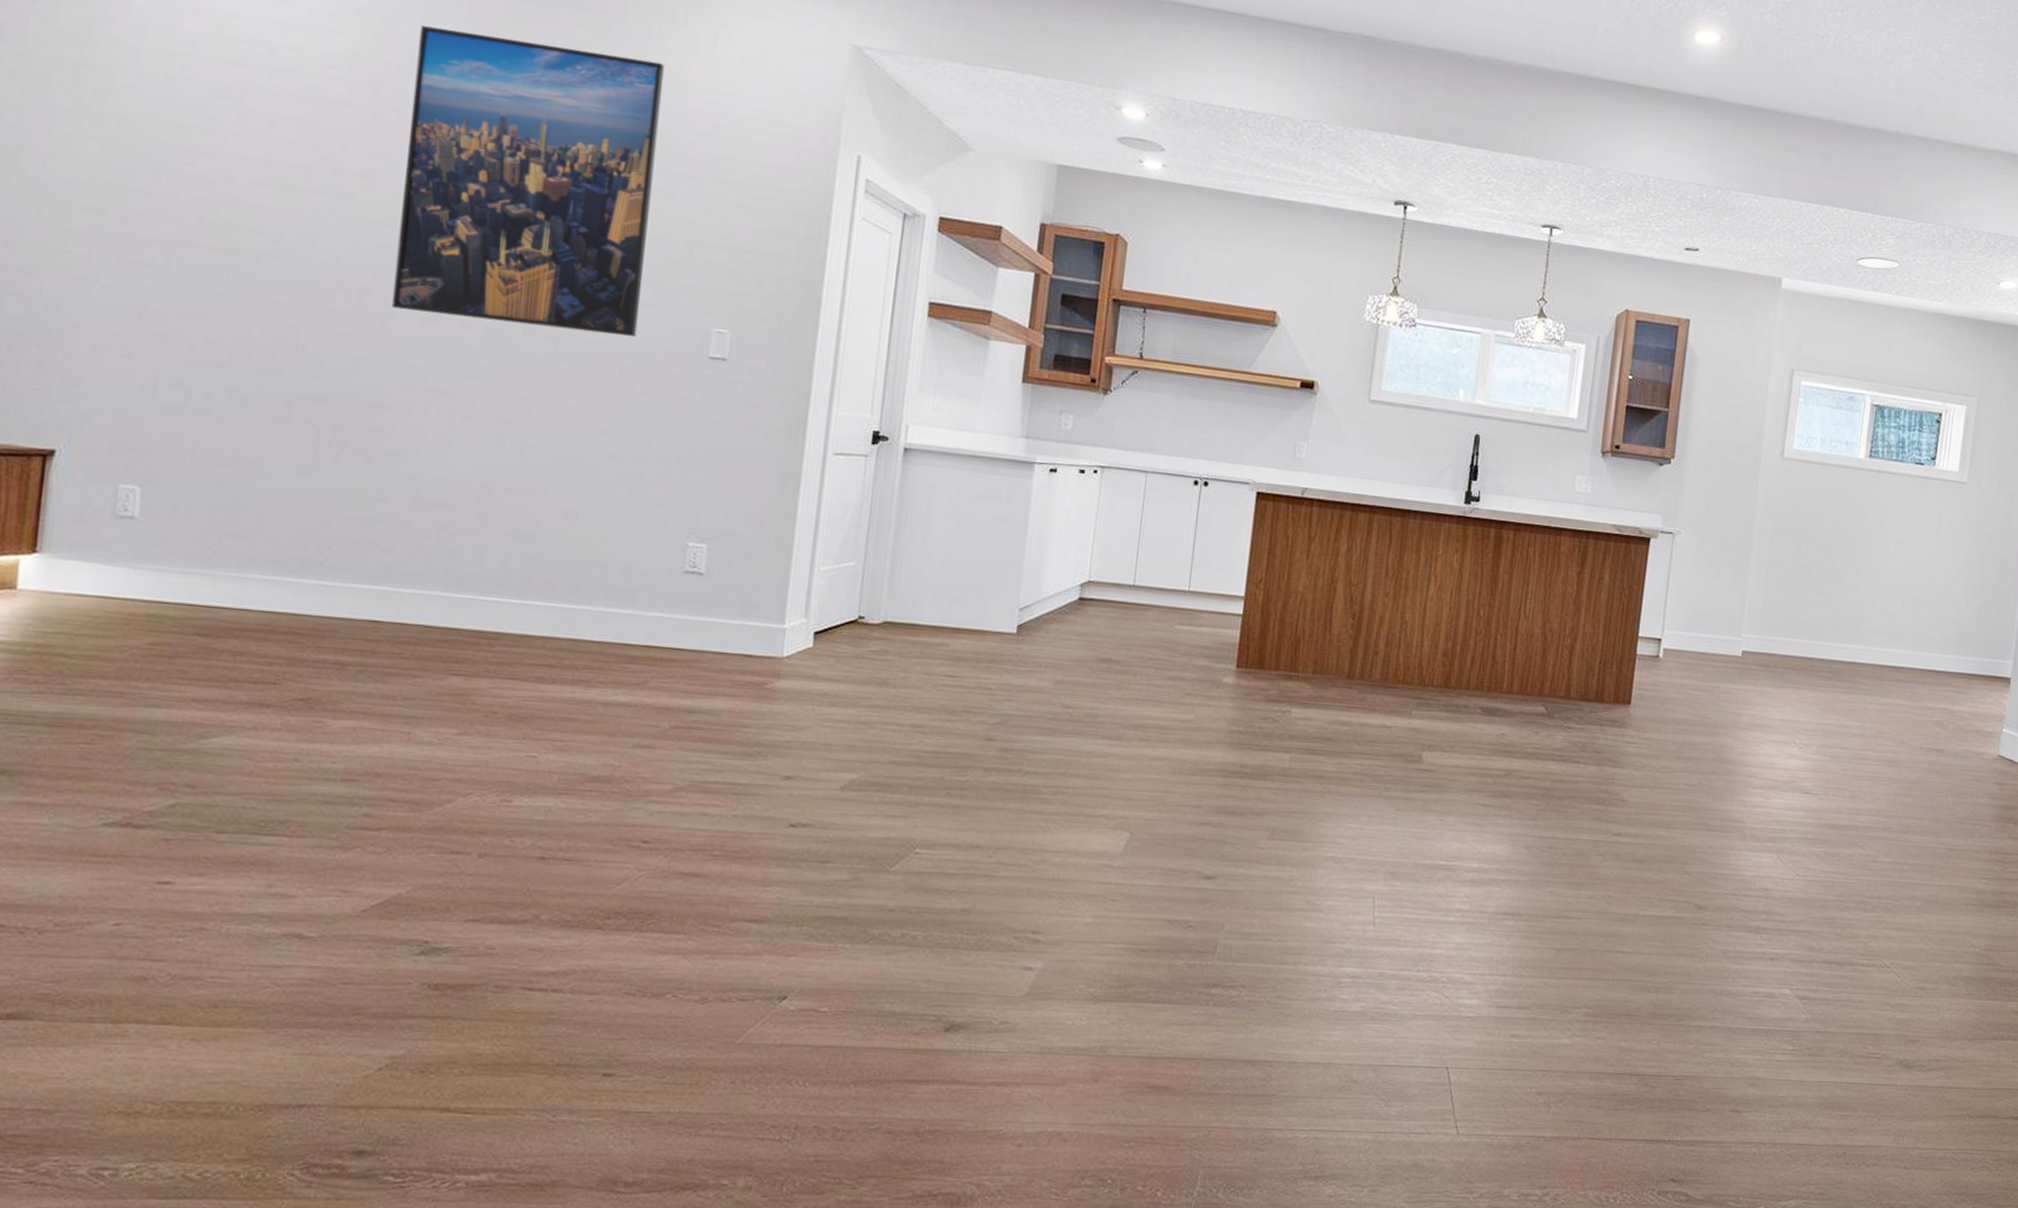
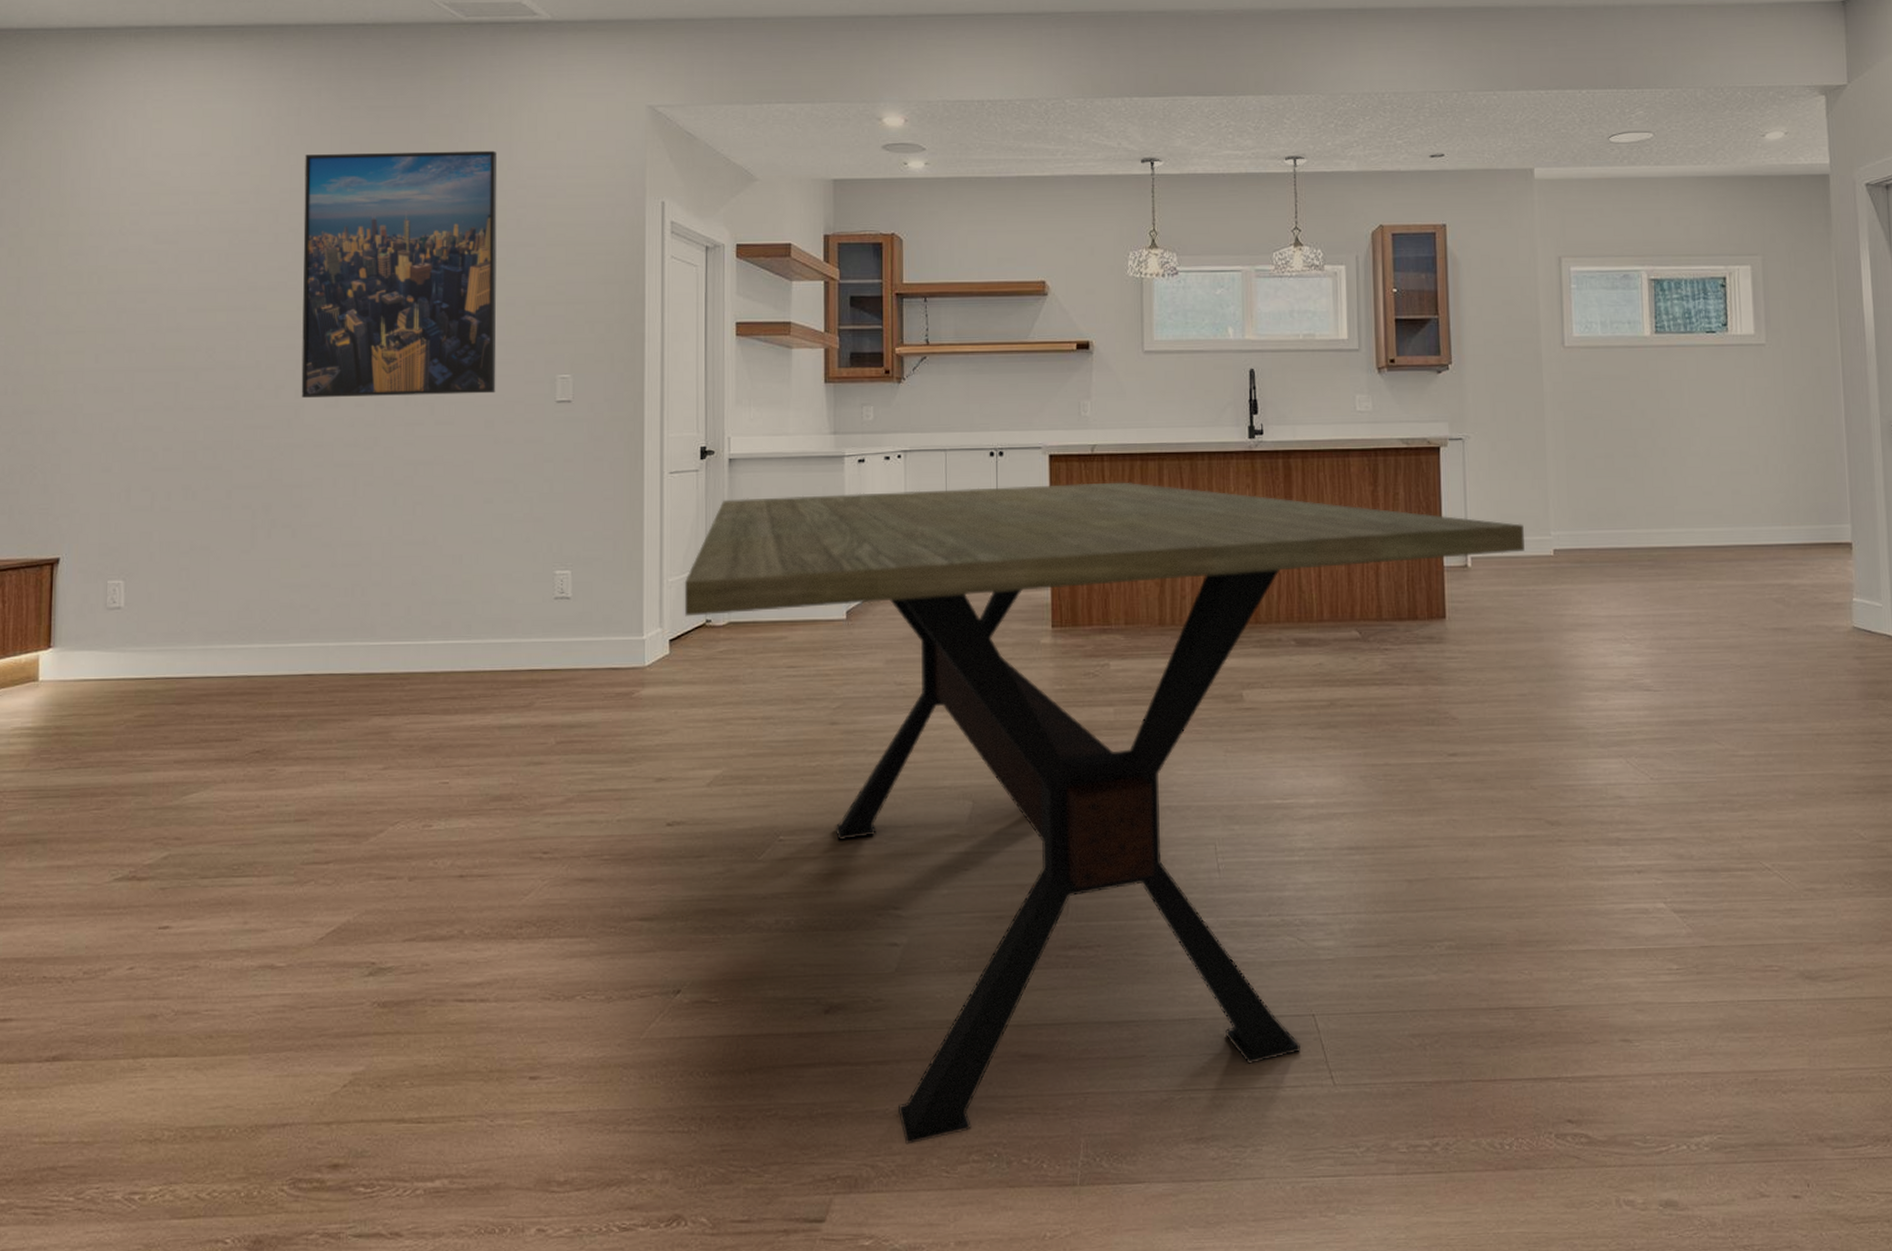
dining table: none [834,491,1718,1166] -> present [684,482,1525,1145]

